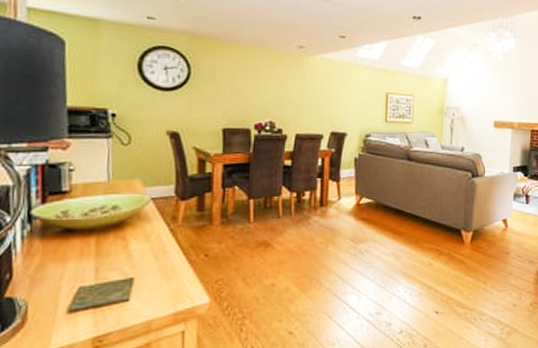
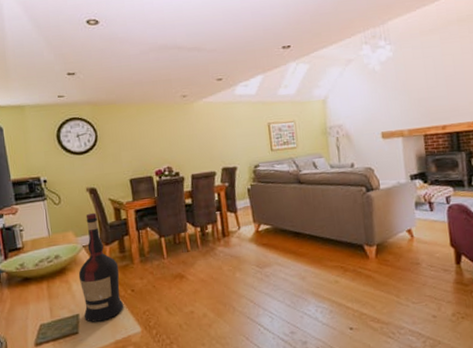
liquor: none [139,160,194,289] -> present [78,212,124,323]

